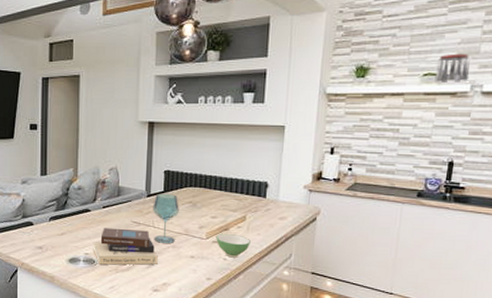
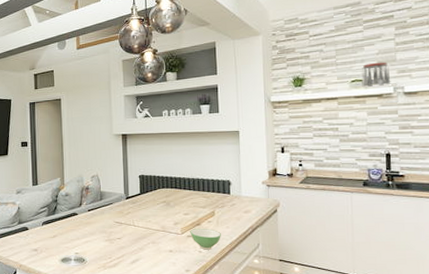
books: present [93,228,158,265] -> none [82,228,141,262]
wine glass: present [152,193,179,243] -> none [131,195,155,240]

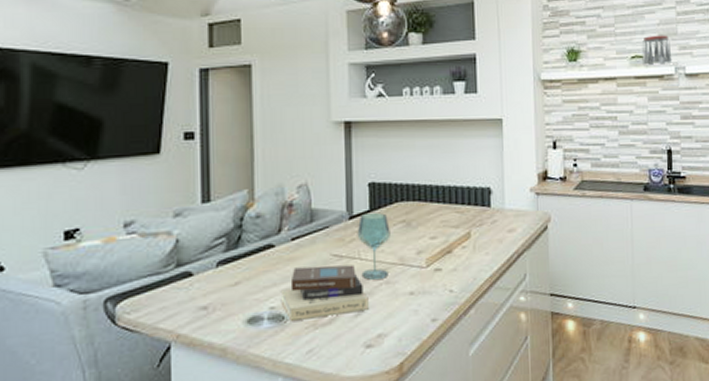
books: none [82,228,141,262] -> present [280,264,369,321]
wine glass: none [131,195,155,240] -> present [357,212,391,280]
bowl: present [190,228,221,250] -> none [438,256,479,288]

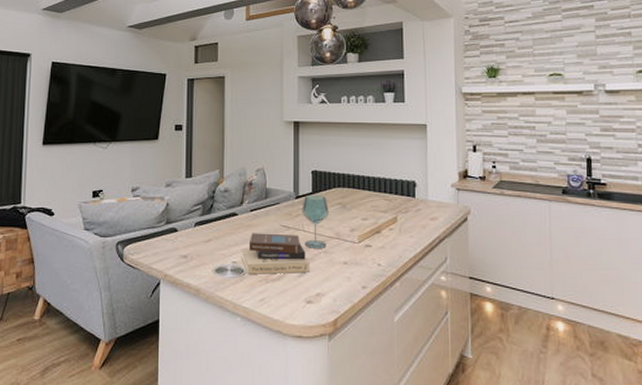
jar: present [642,35,671,66] -> none [560,55,590,83]

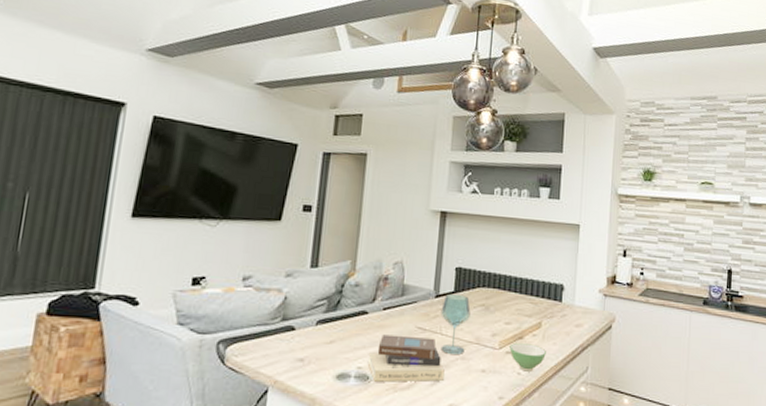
bowl: none [368,236,404,263] -> present [509,342,546,372]

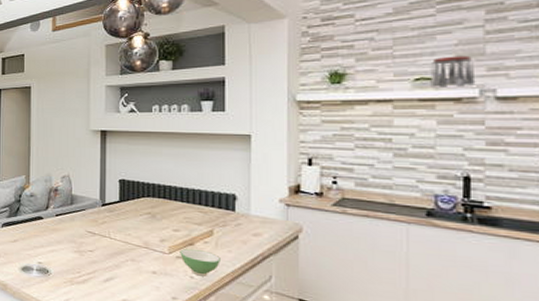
books: present [367,334,445,382] -> none [46,236,116,278]
wine glass: present [440,293,471,354] -> none [108,202,137,256]
jar: none [711,165,738,193] -> present [430,55,474,89]

